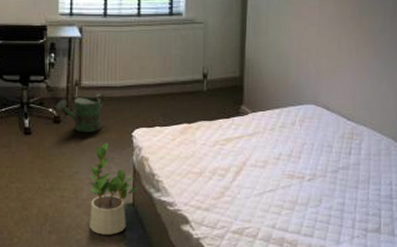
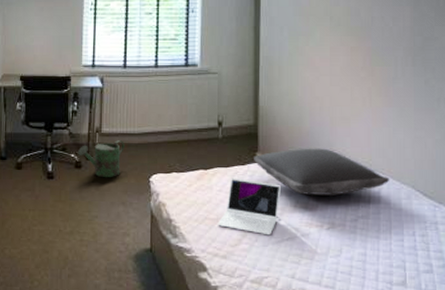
potted plant: present [89,142,139,235] -> none [108,187,157,281]
laptop: none [200,131,264,188] -> present [217,178,281,236]
pillow: none [238,100,372,148] -> present [254,148,390,196]

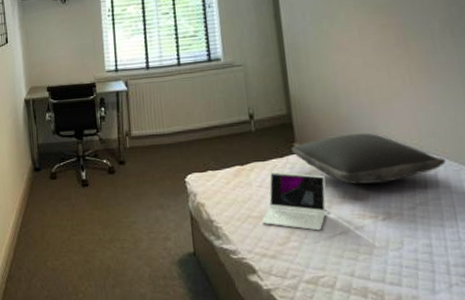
watering can: present [78,140,124,178] -> none [110,142,156,182]

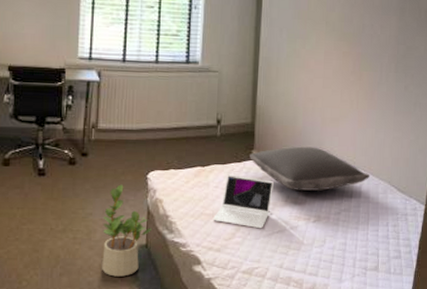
potted plant: none [146,190,199,288] -> present [102,184,153,277]

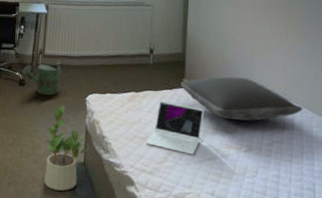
watering can: none [72,137,122,175] -> present [22,62,65,96]

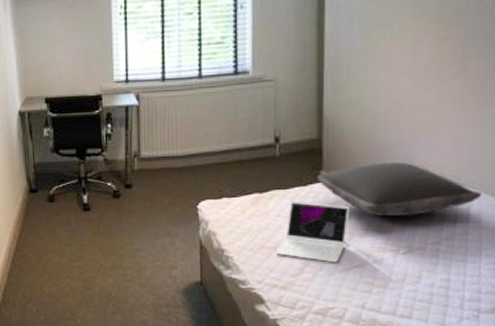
watering can: present [22,62,65,96] -> none [115,165,167,208]
potted plant: present [44,105,90,191] -> none [152,217,207,316]

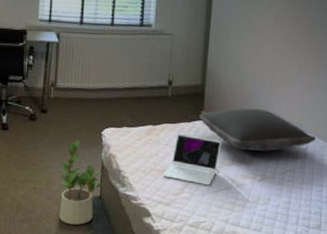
potted plant: none [152,217,207,316] -> present [59,140,106,225]

